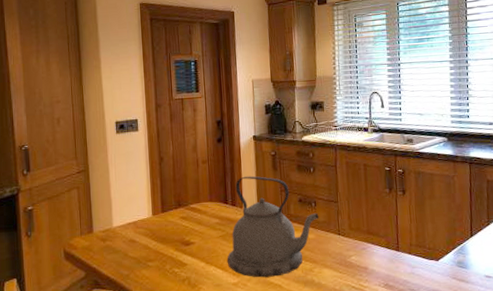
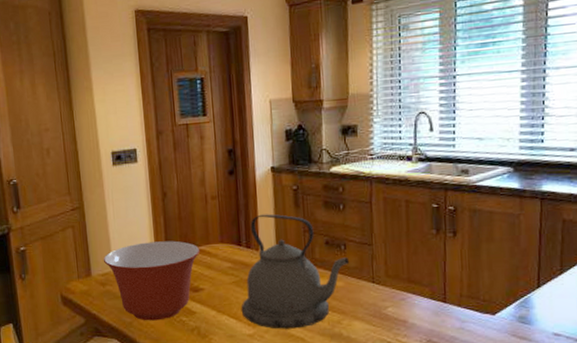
mixing bowl: none [104,200,192,273] -> present [103,240,200,321]

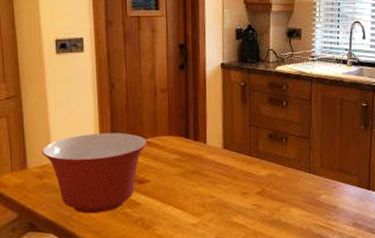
kettle: present [241,214,350,329] -> none [186,108,290,218]

